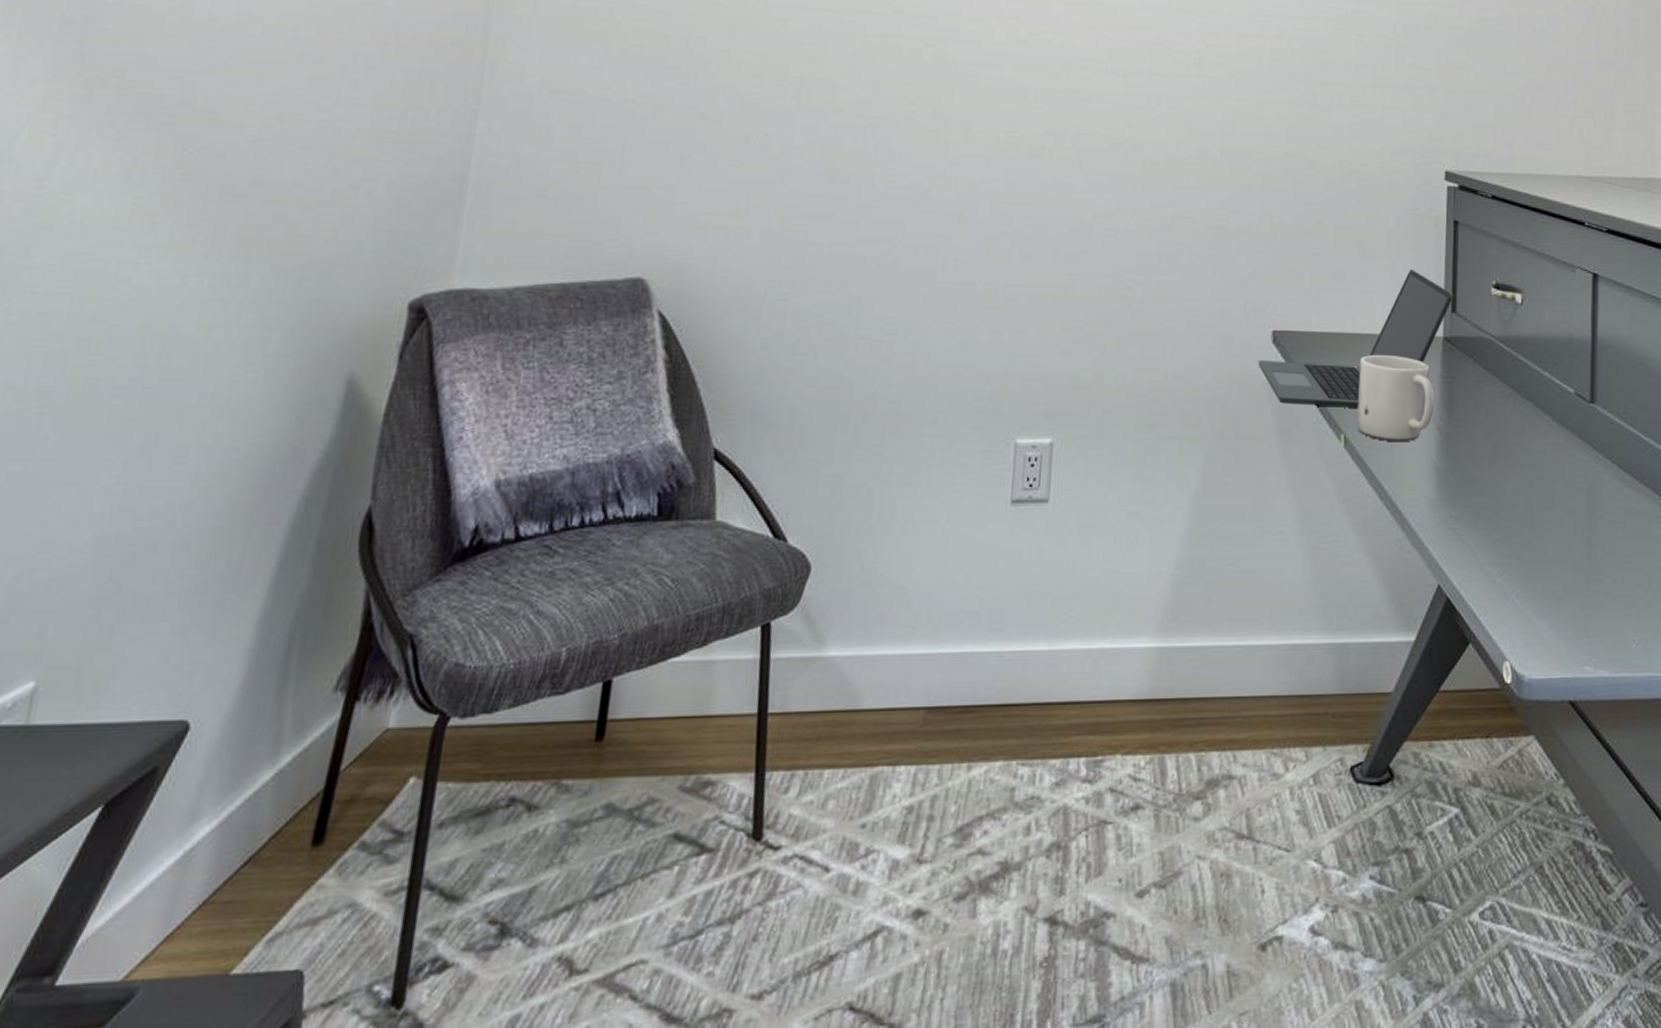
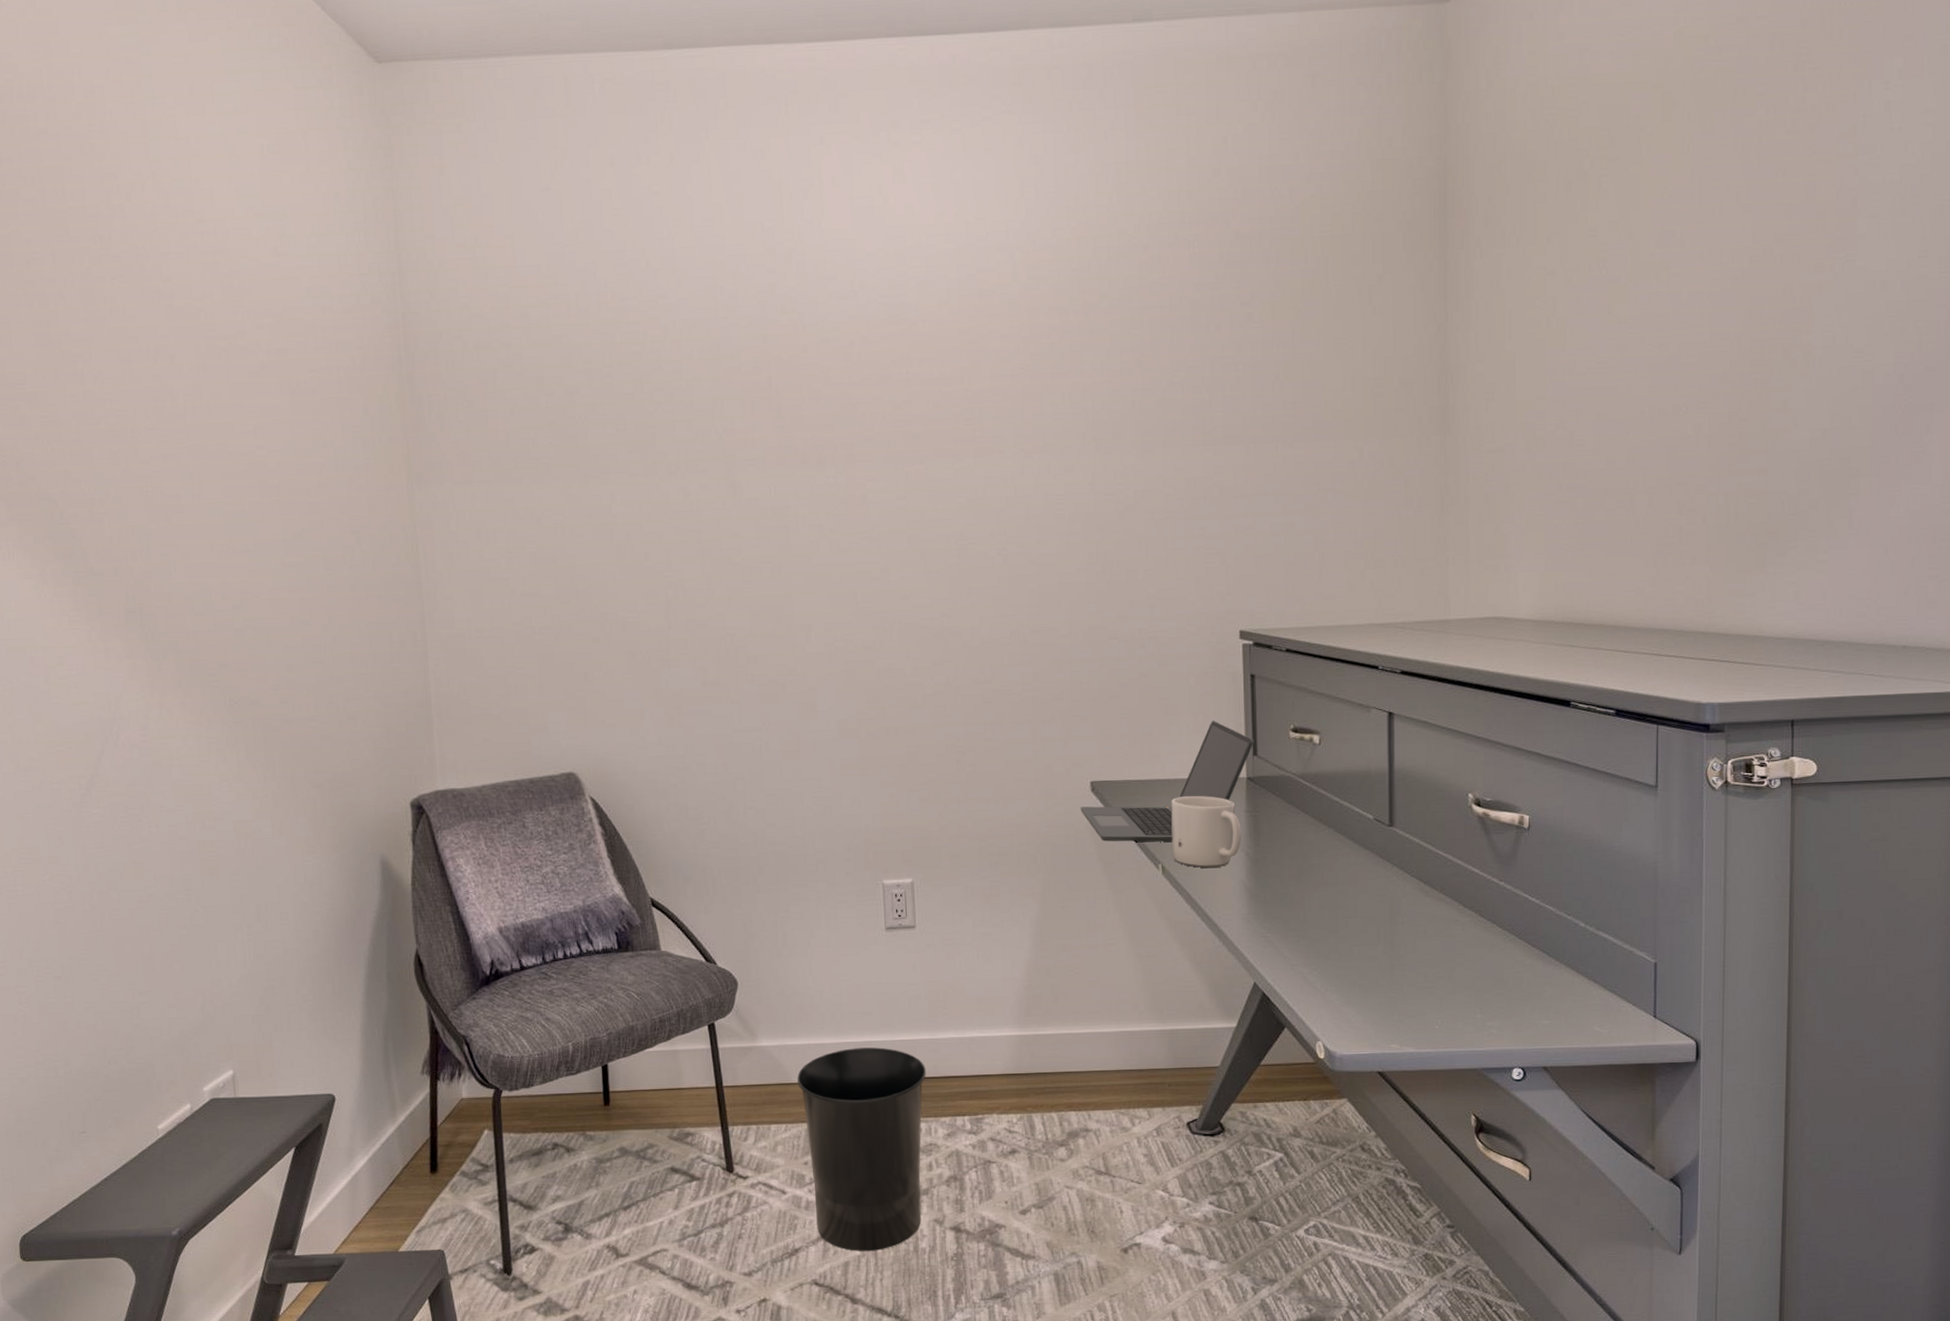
waste bin: none [864,661,1039,957] -> present [797,1047,926,1251]

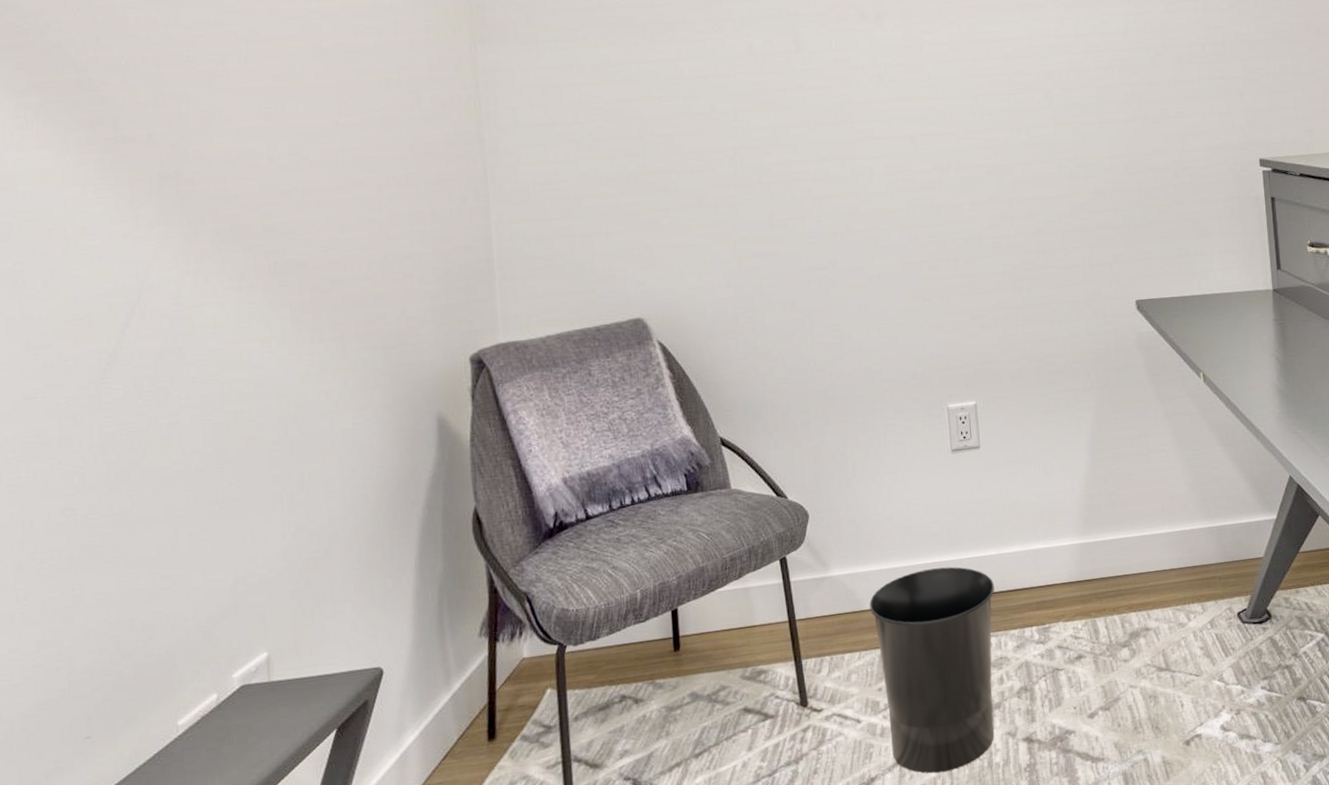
laptop: present [1080,721,1254,842] -> none [1128,240,1278,355]
mug: present [1171,795,1241,868] -> none [1208,308,1271,374]

